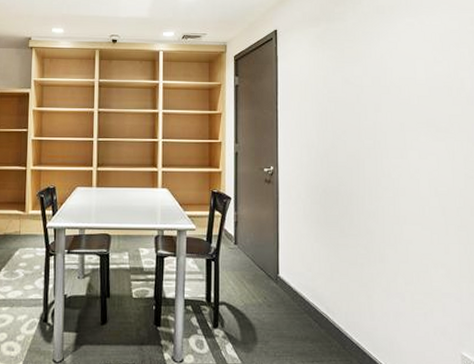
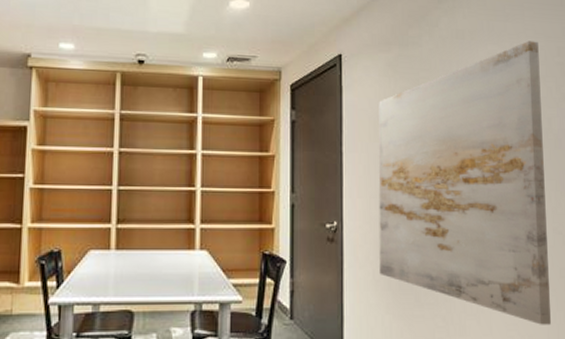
wall art: none [308,13,462,255] -> present [378,40,551,325]

